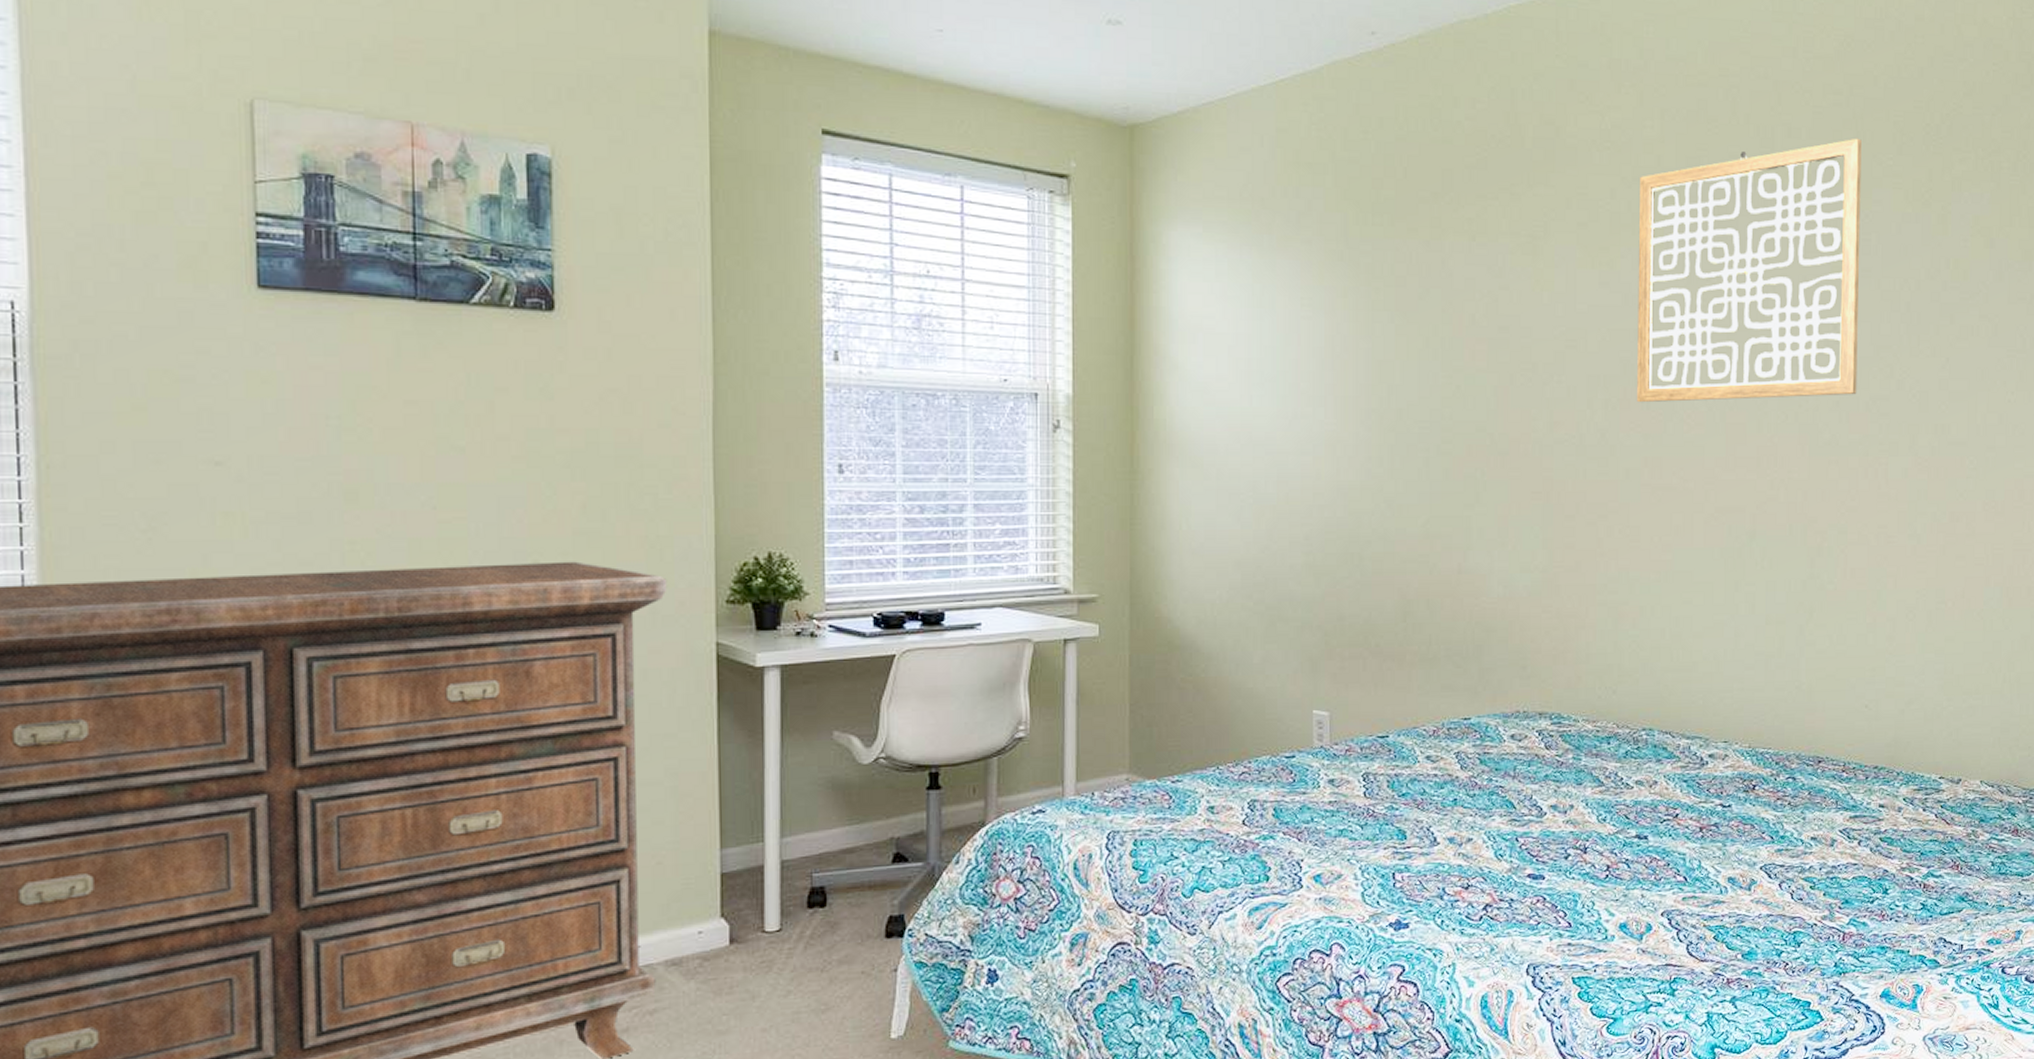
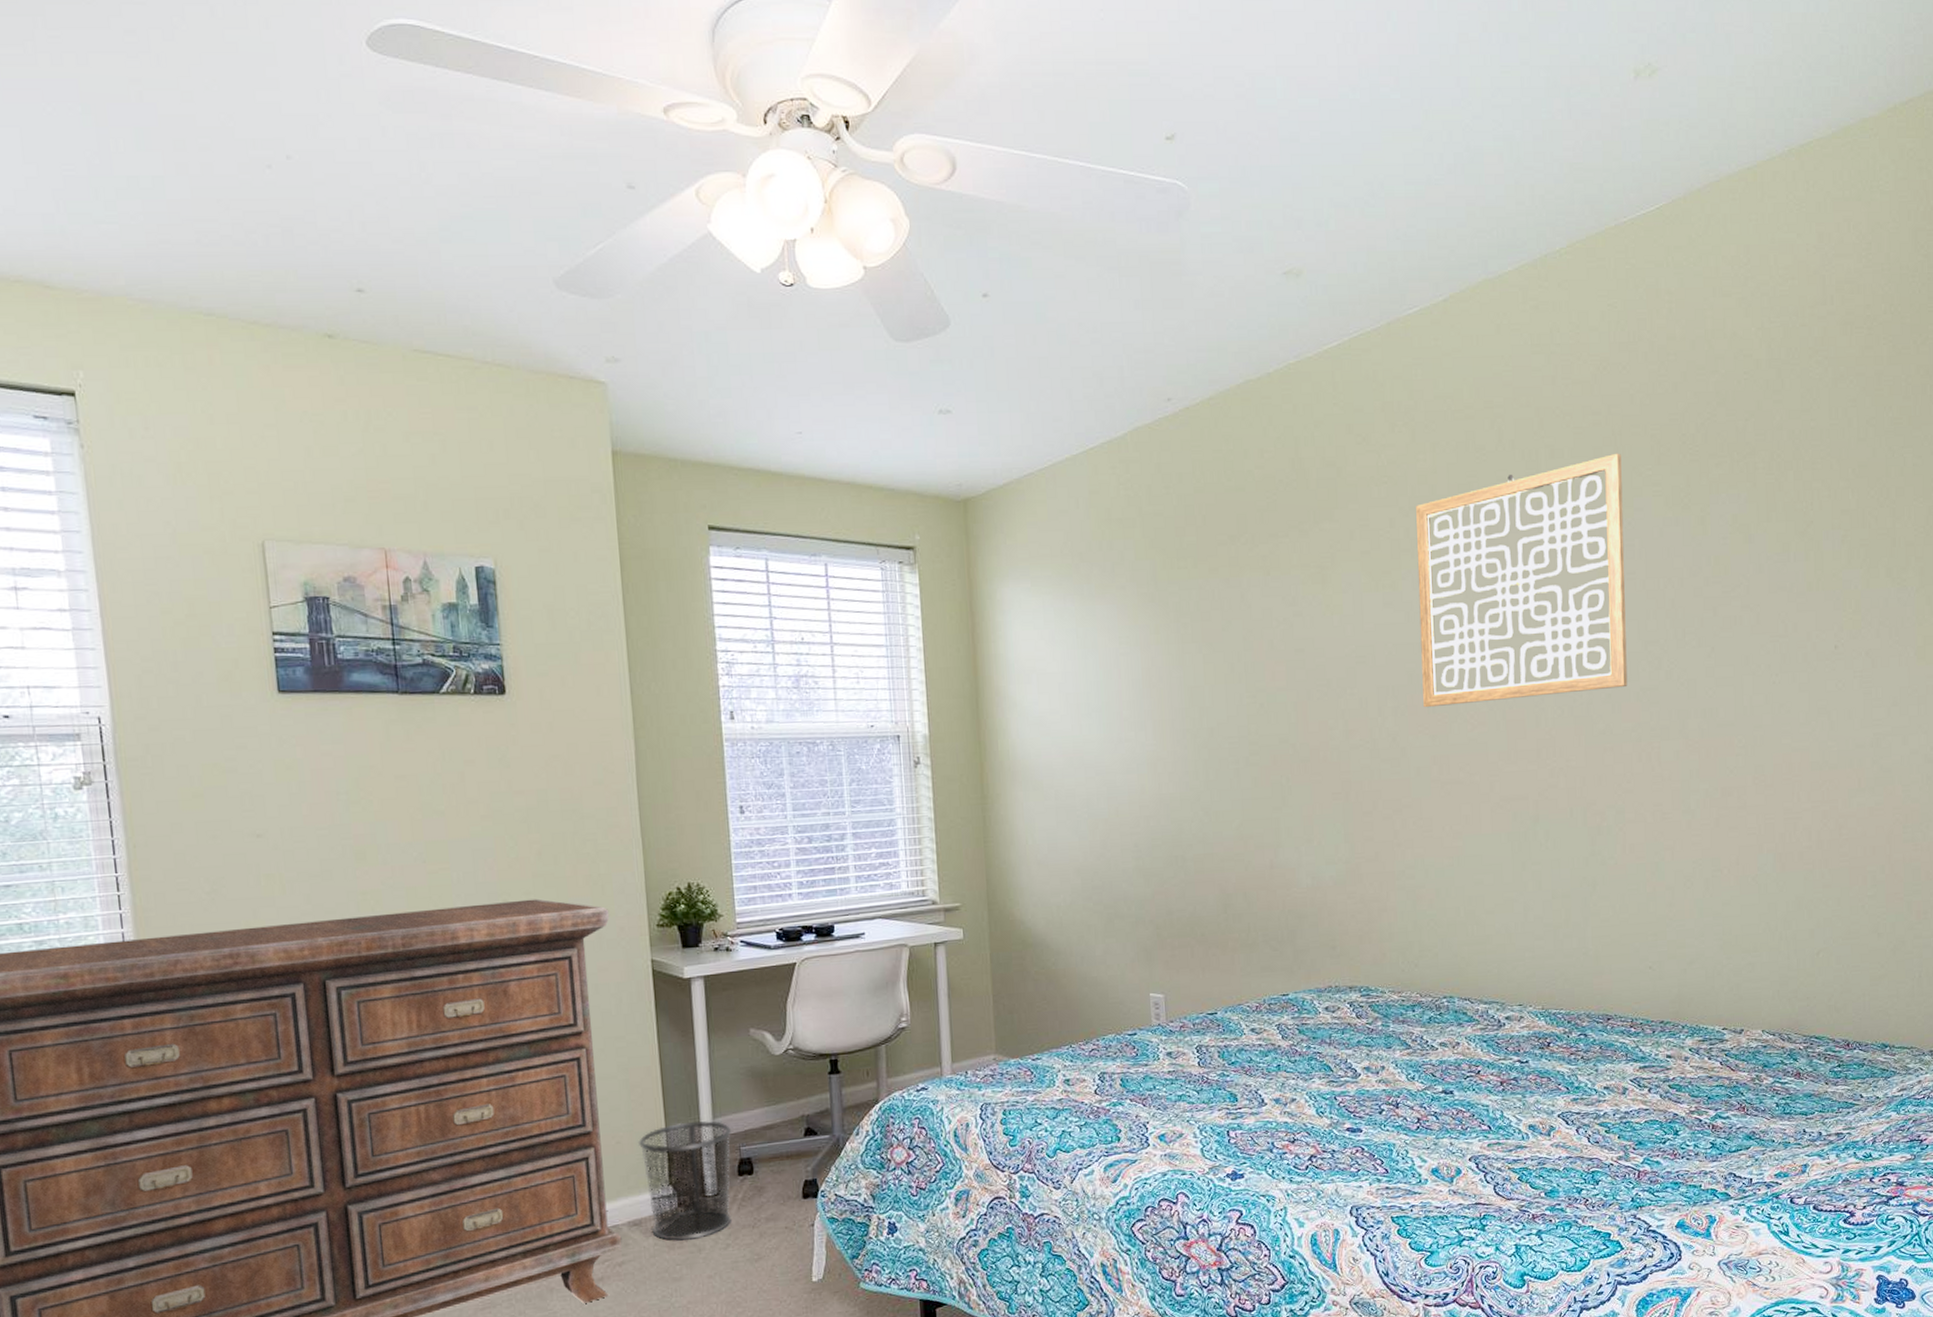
waste bin: none [684,840,802,986] -> present [637,1121,731,1241]

